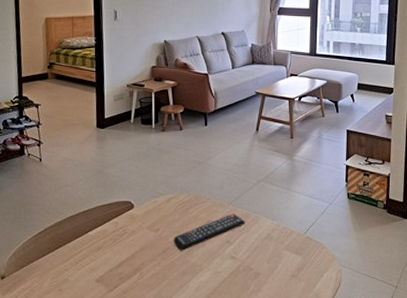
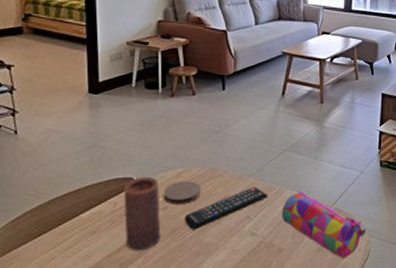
candle: none [123,201,154,267] -> present [123,176,161,251]
coaster: none [156,205,187,227] -> present [163,180,201,205]
pencil case: none [257,219,336,286] -> present [281,191,366,259]

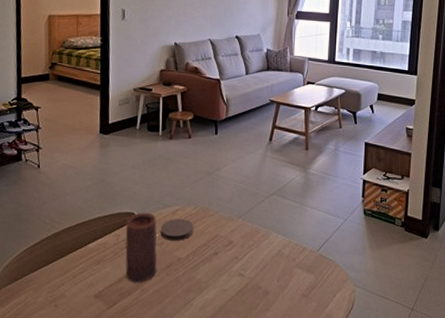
remote control: present [184,186,269,230] -> none [178,228,256,267]
pencil case: present [281,191,366,259] -> none [267,235,350,307]

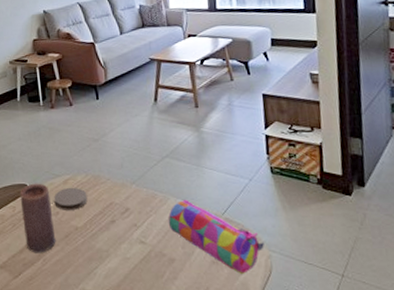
pencil case: none [267,235,350,307] -> present [168,199,264,274]

